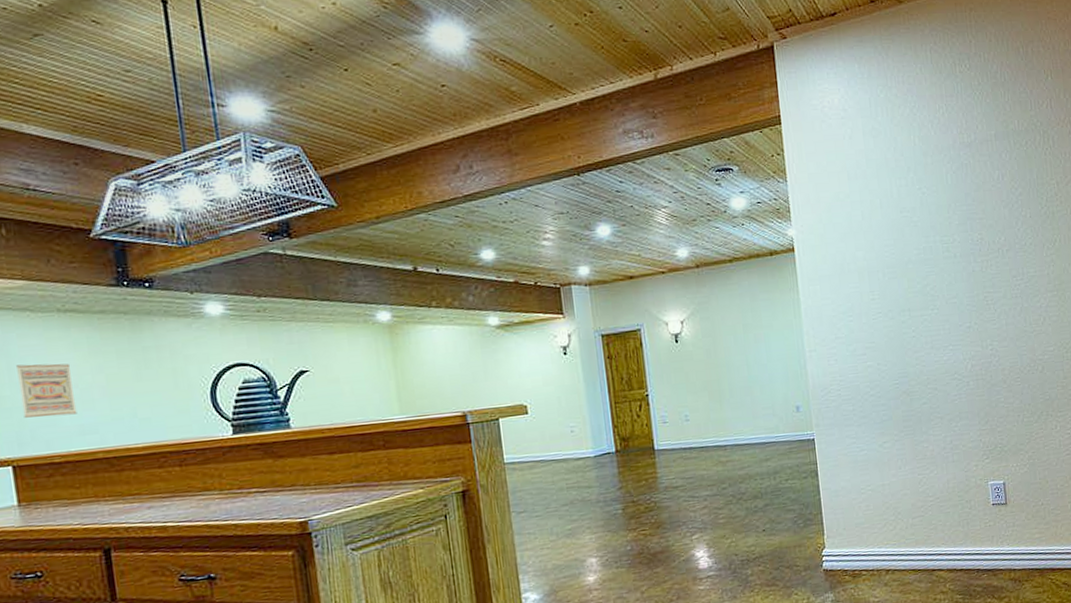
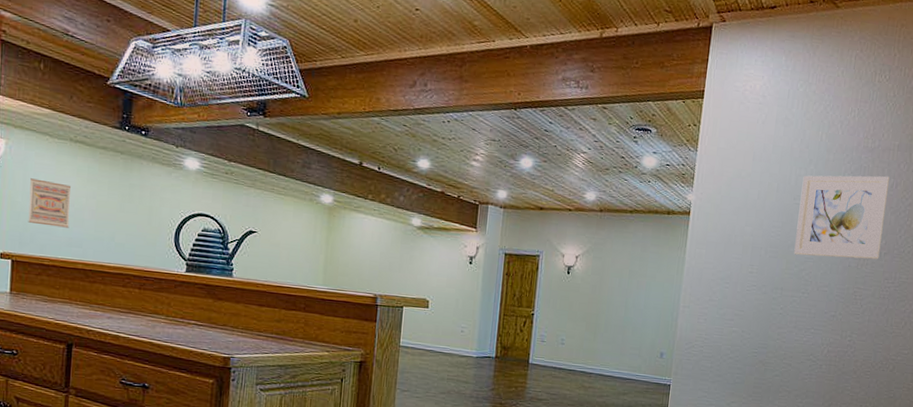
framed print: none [904,169,1002,271] -> present [794,175,890,260]

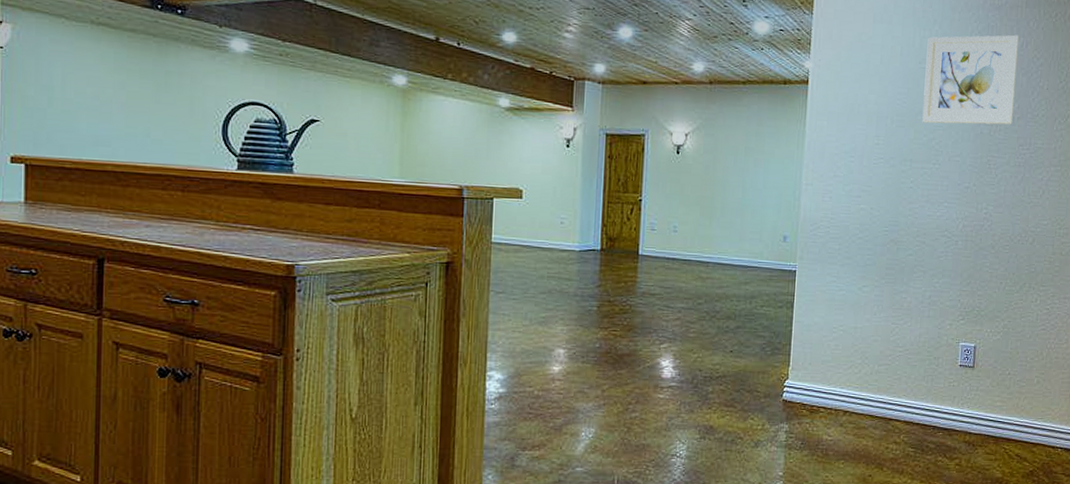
wall art: present [28,178,72,228] -> none [43,68,95,125]

